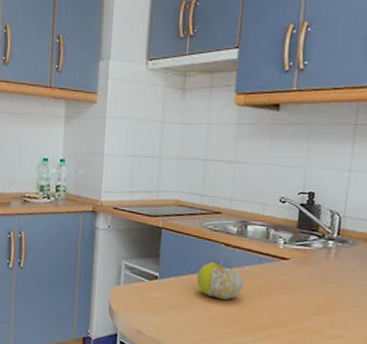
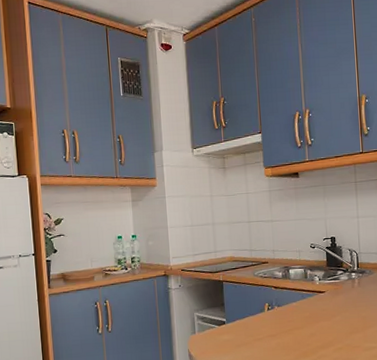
fruit: present [197,262,244,300] -> none [256,303,294,333]

